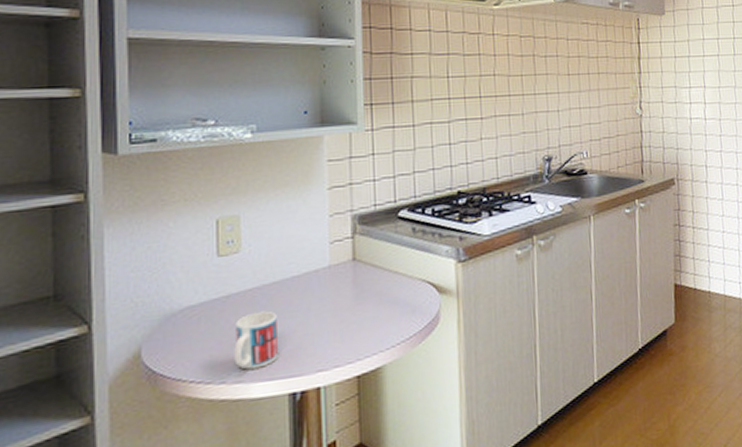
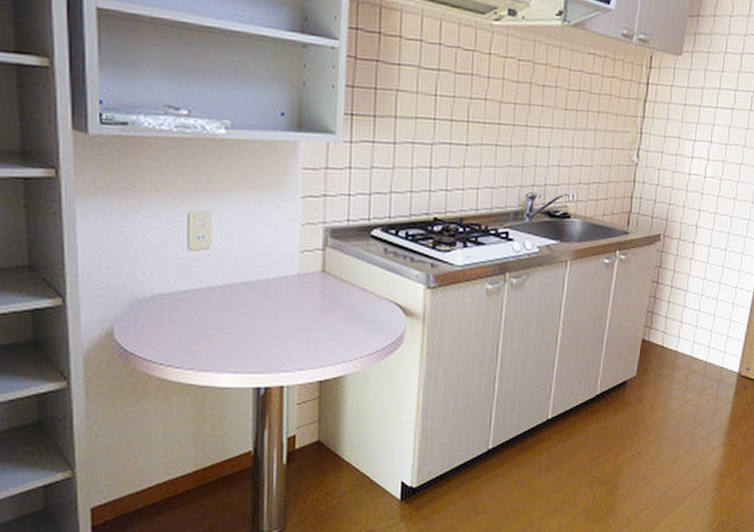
mug: present [234,311,278,370] -> none [202,308,245,361]

